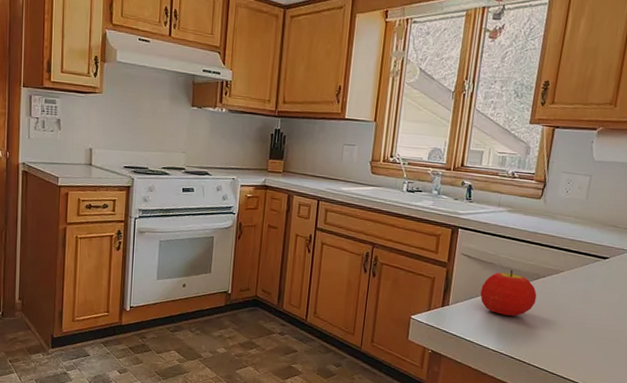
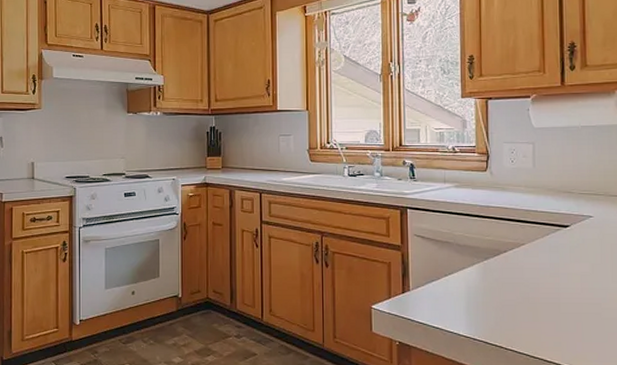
fruit: present [480,269,537,316] -> none [441,247,501,297]

